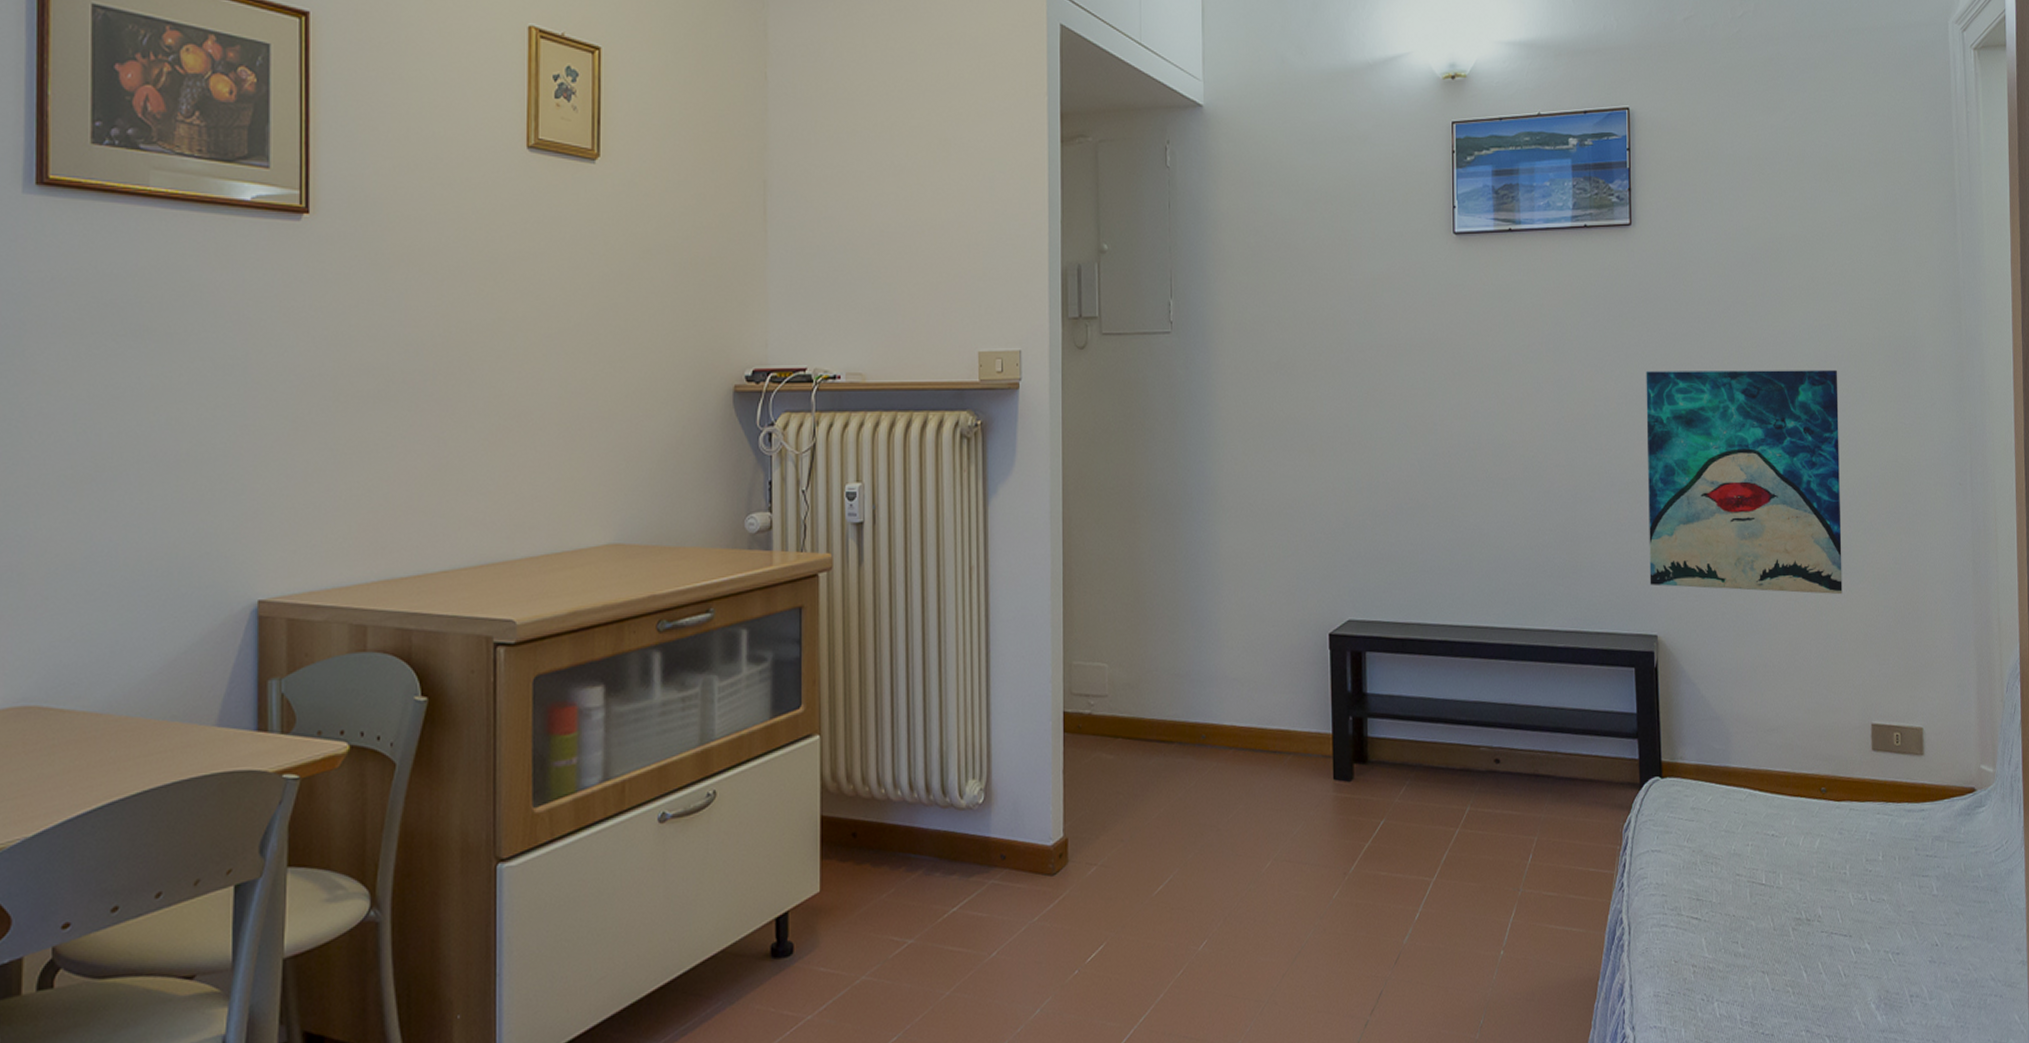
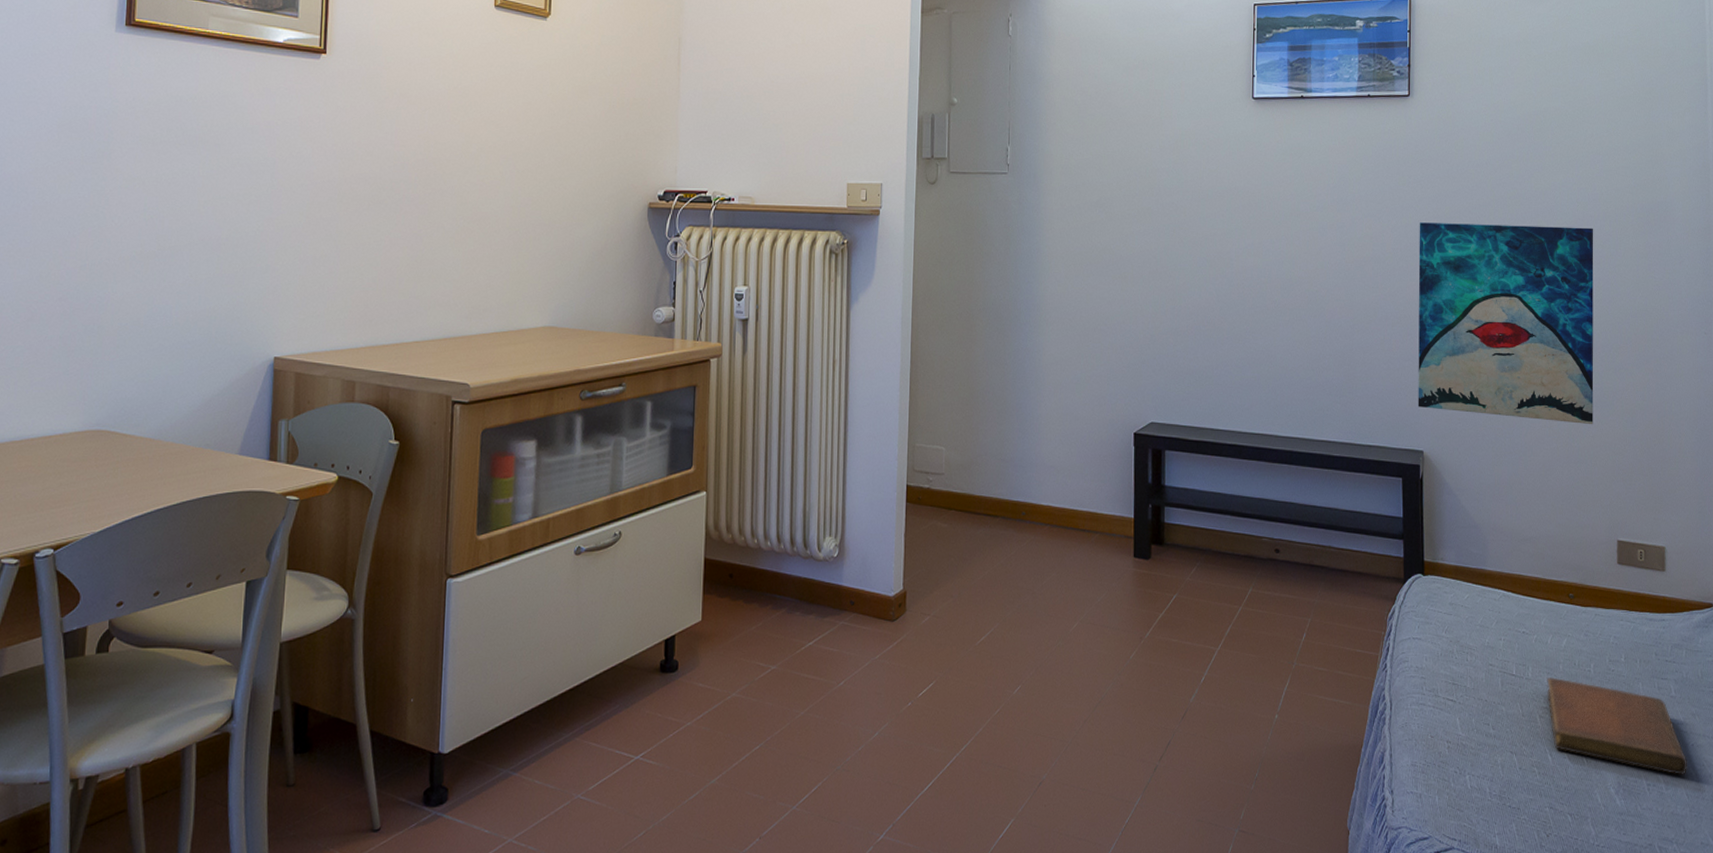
notebook: none [1798,883,1952,983] -> present [1546,677,1687,775]

